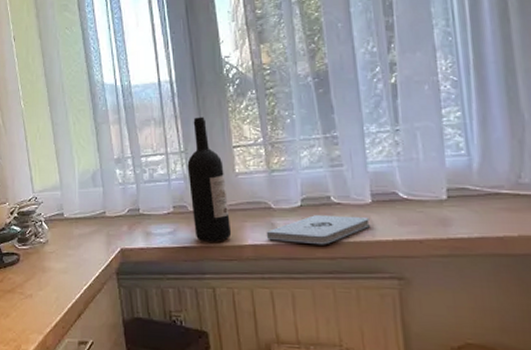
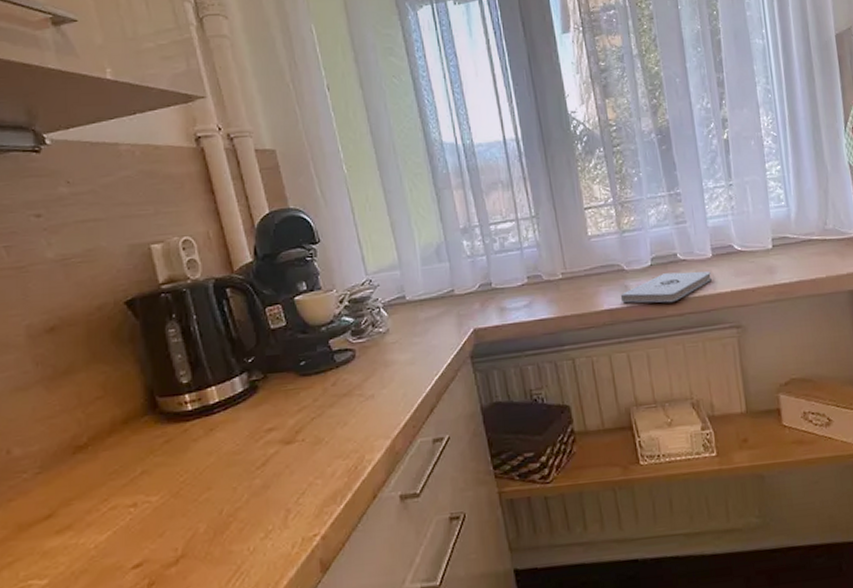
wine bottle: present [187,117,232,242] -> none [539,177,588,312]

